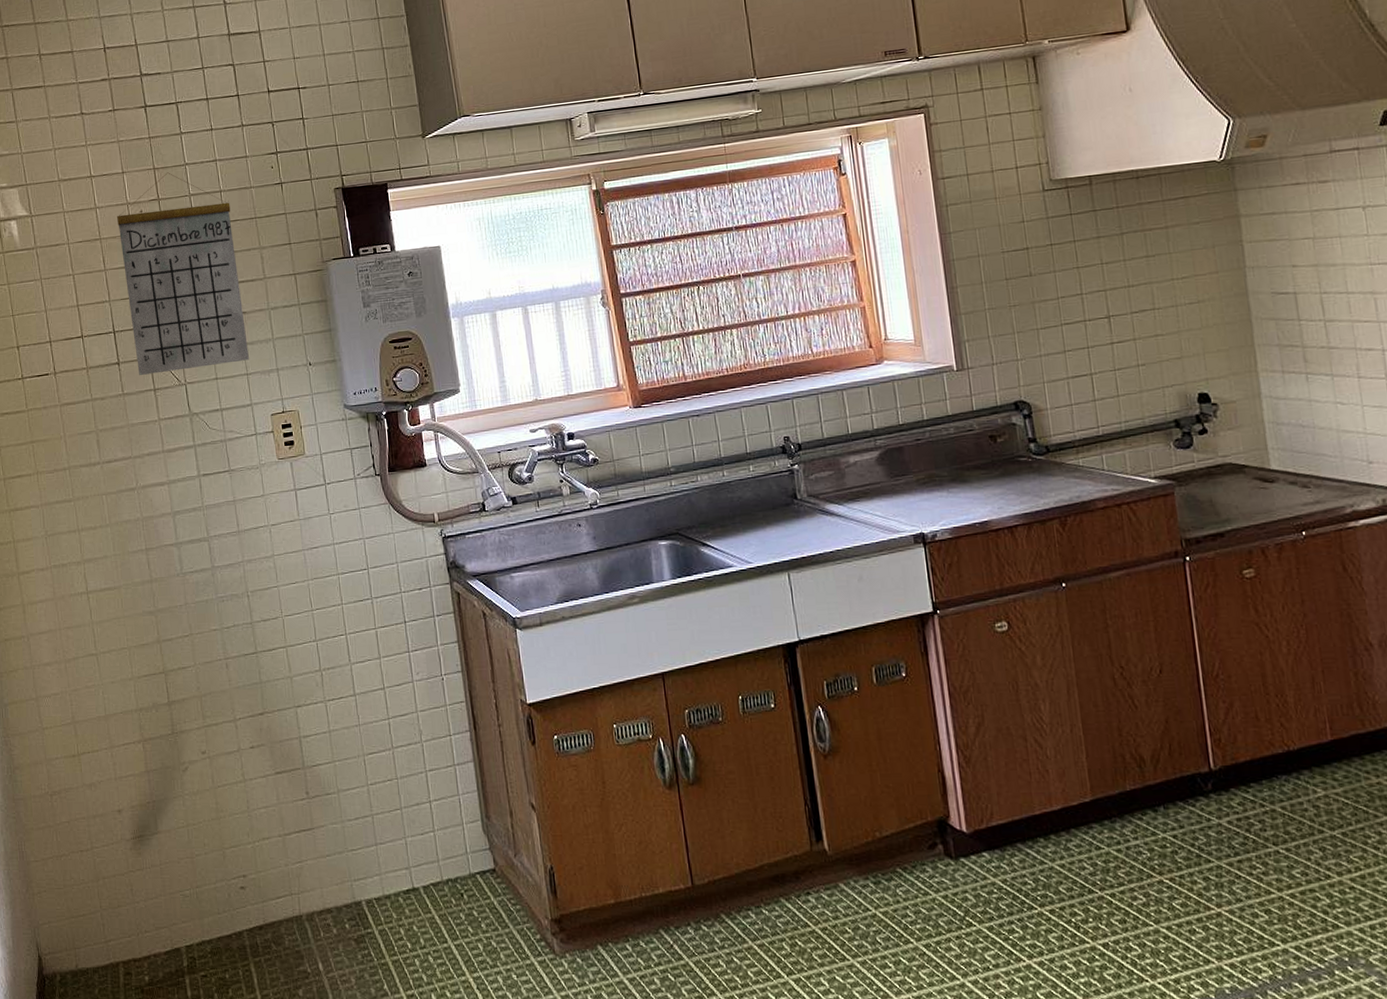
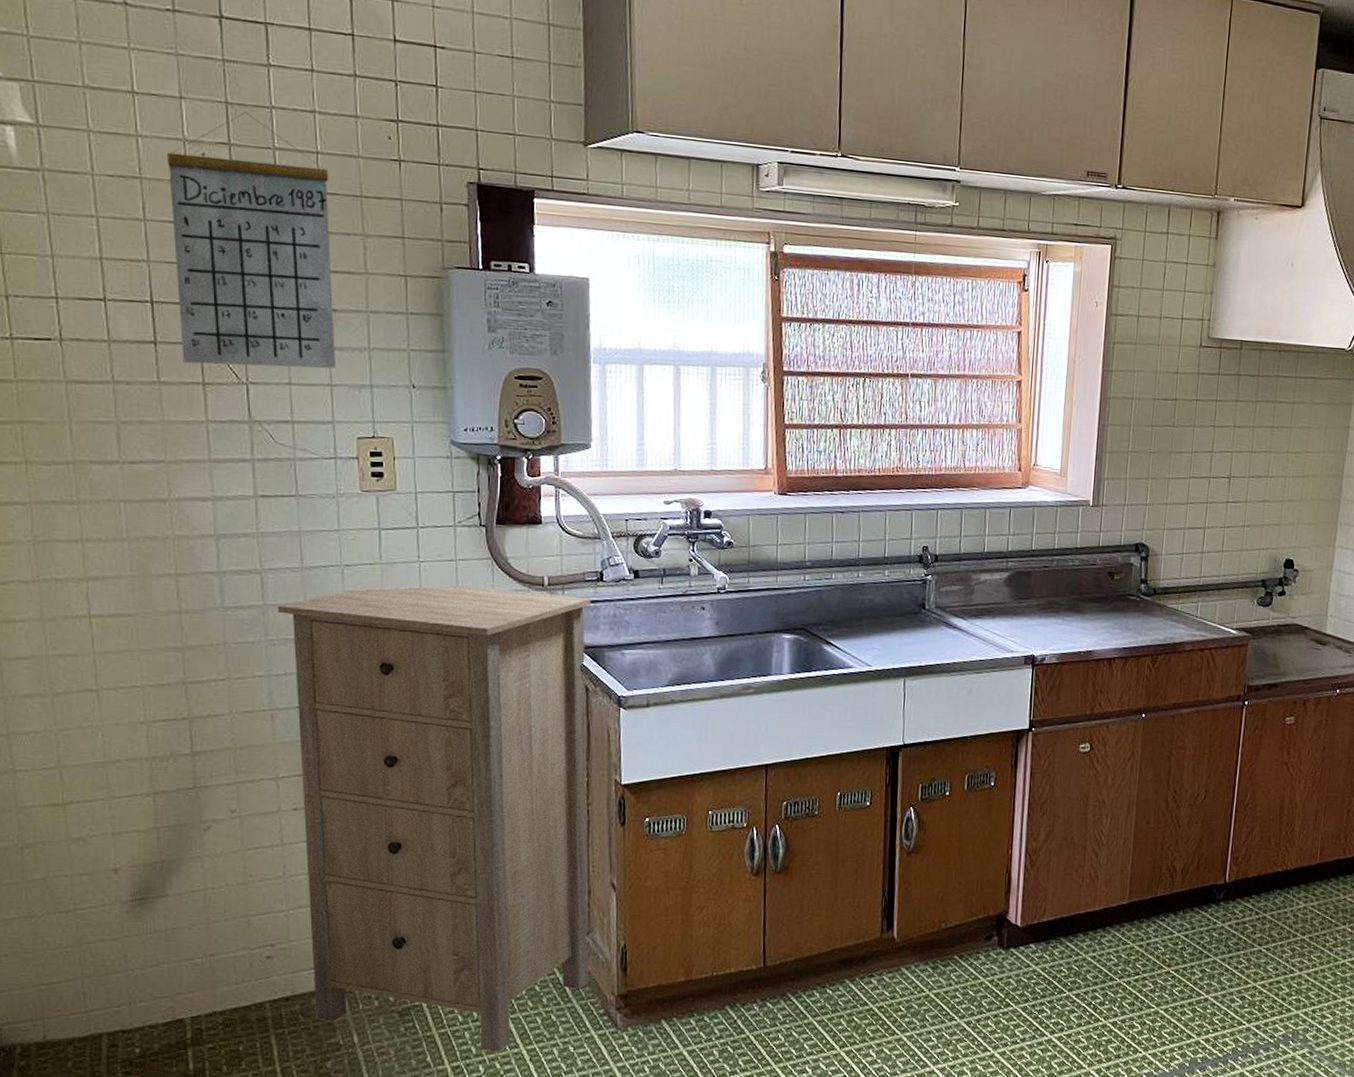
storage cabinet: none [222,528,523,980] -> present [277,585,591,1052]

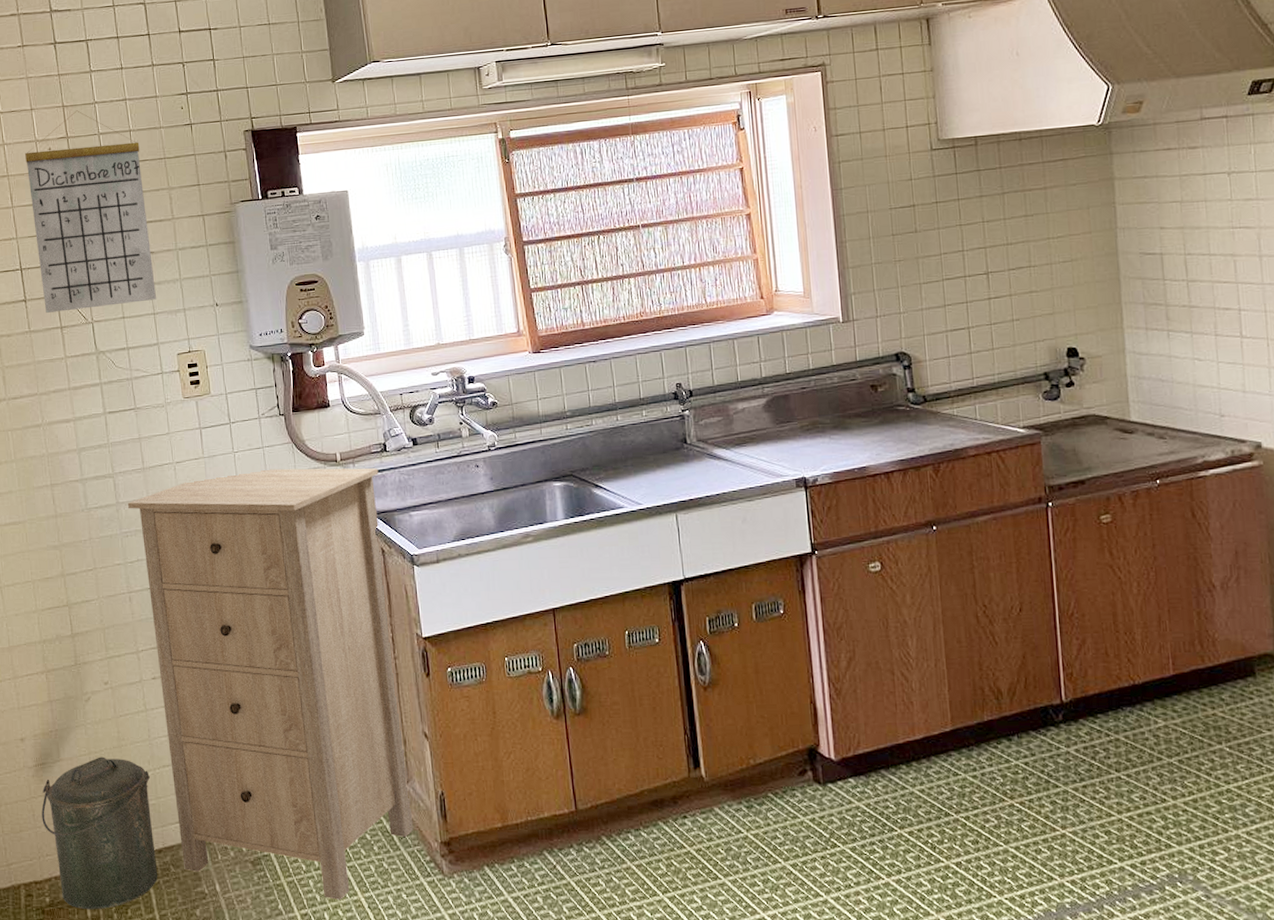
canister: none [136,893,283,1062] -> present [41,757,158,910]

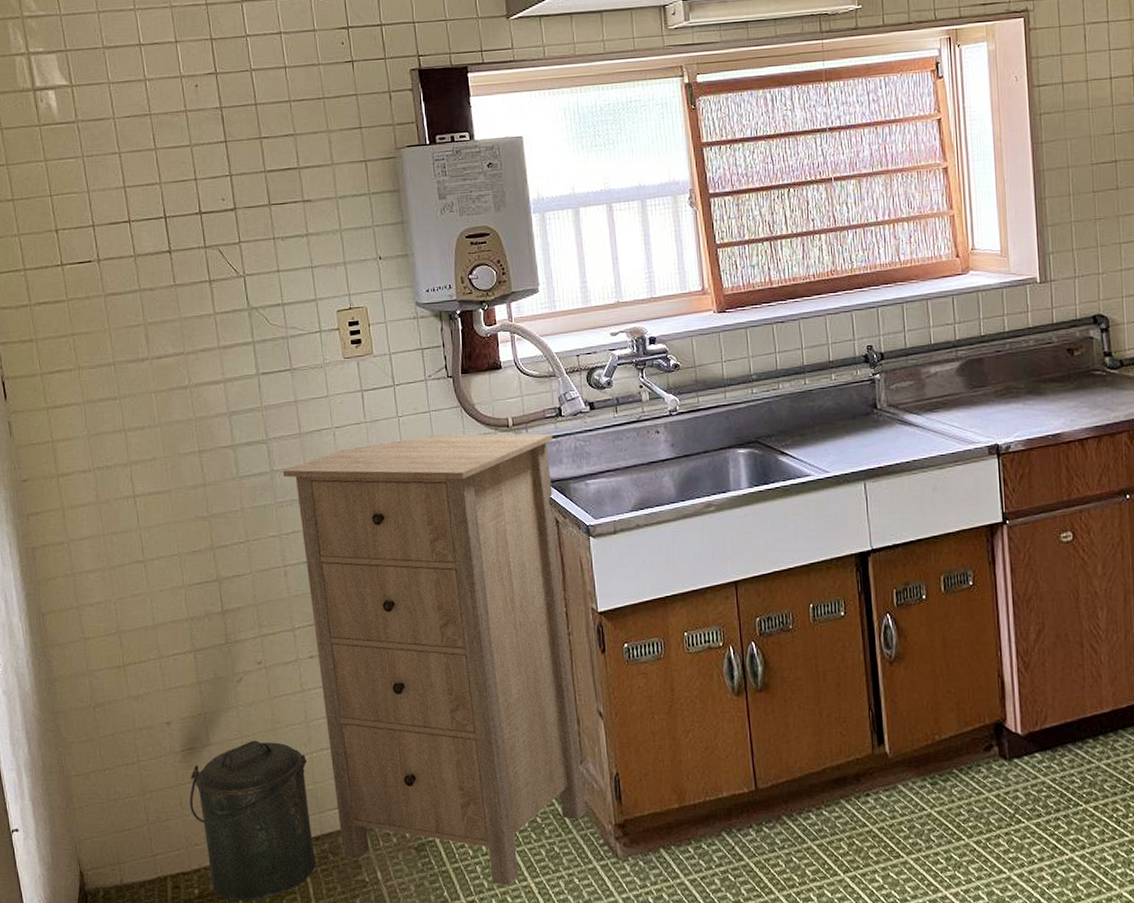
calendar: present [25,110,157,313] -> none [169,44,315,265]

